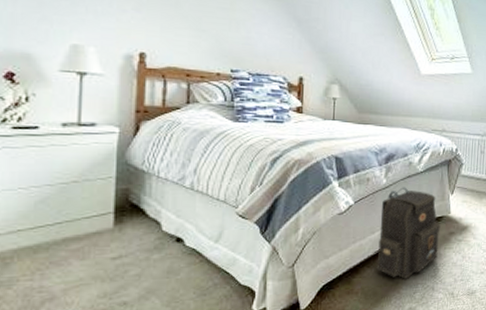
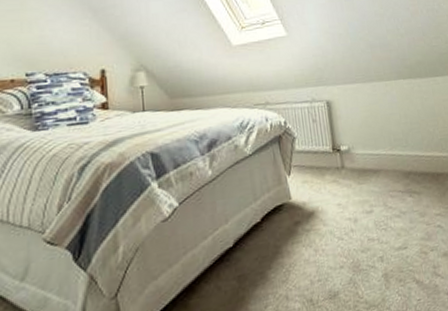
backpack: present [376,187,441,279] -> none [211,175,286,291]

